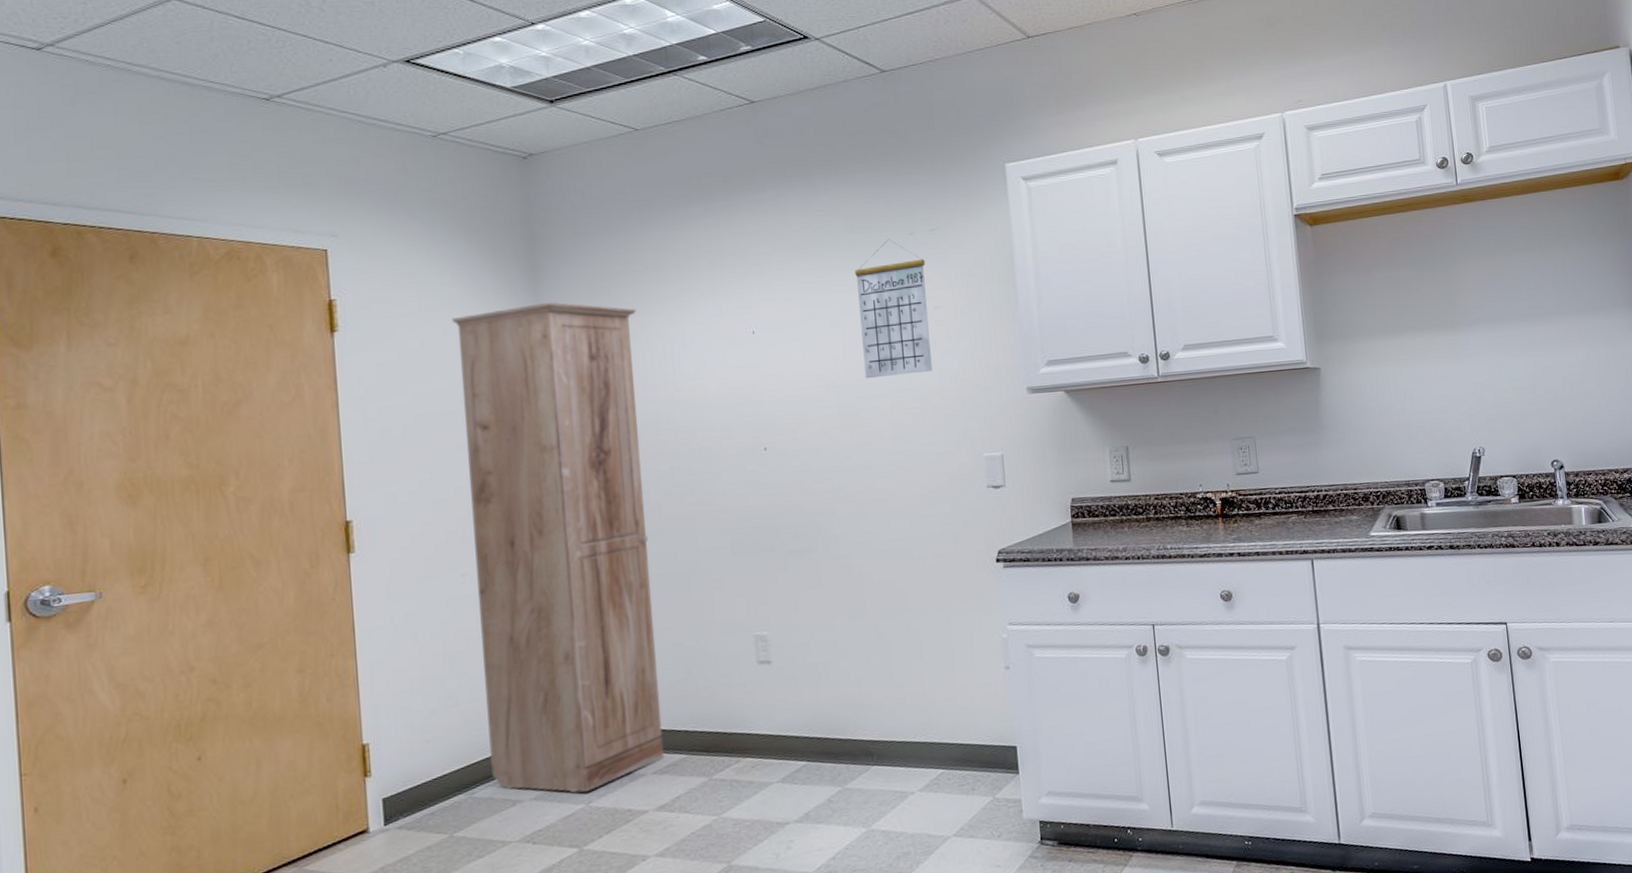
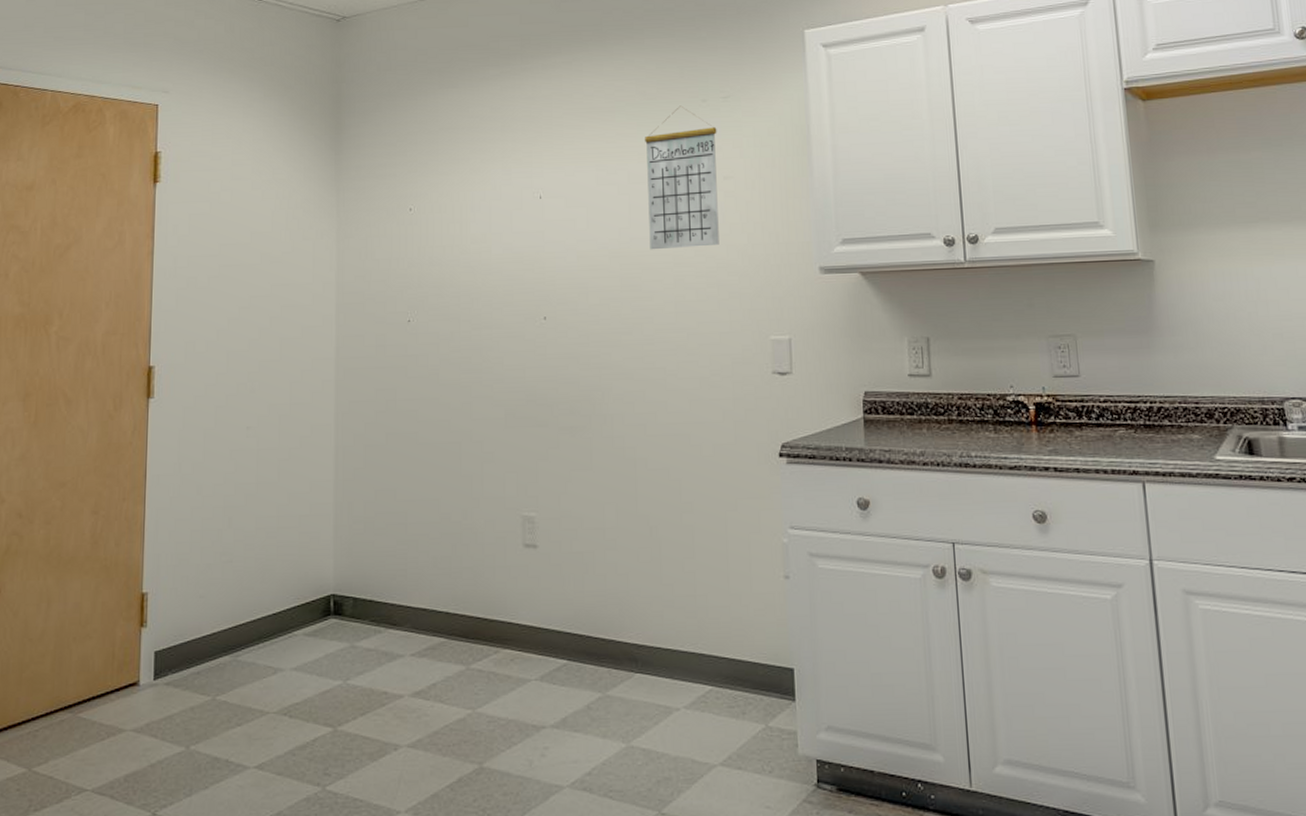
cabinet: present [452,302,665,793] -> none [257,160,429,669]

